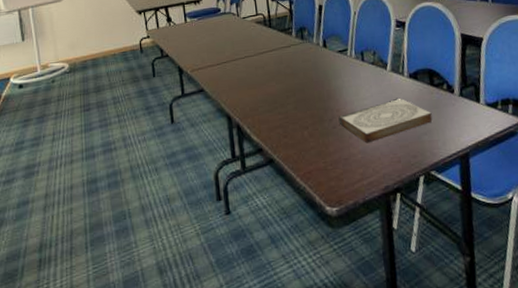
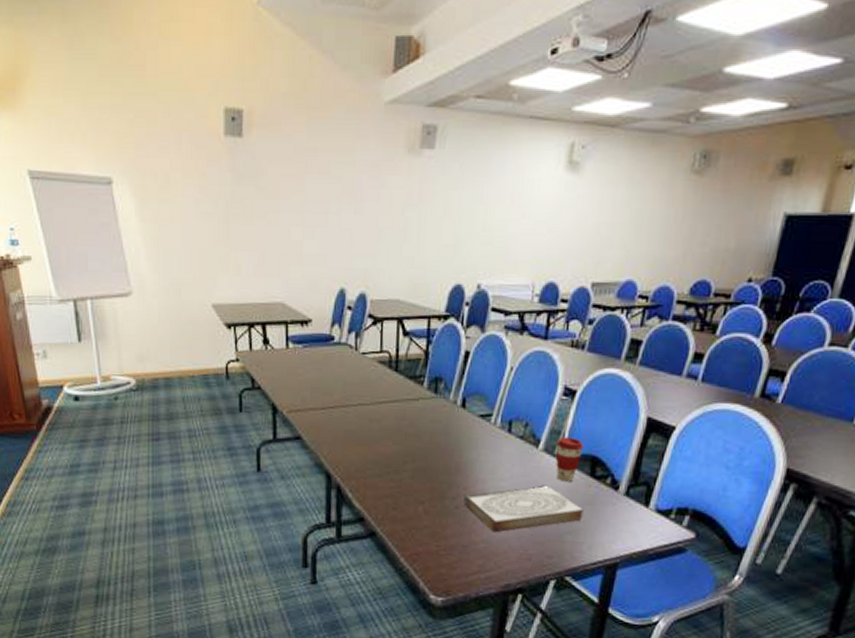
coffee cup: none [399,57,421,93] -> present [555,436,585,482]

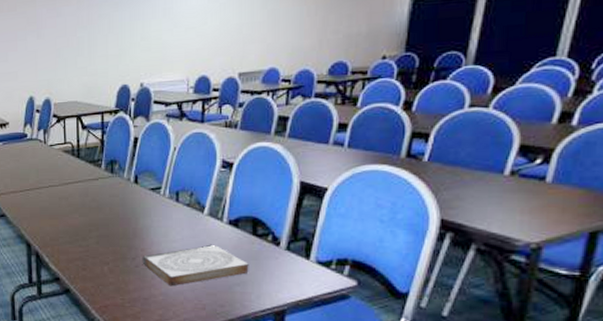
coffee cup: present [555,436,585,482] -> none [219,202,245,240]

